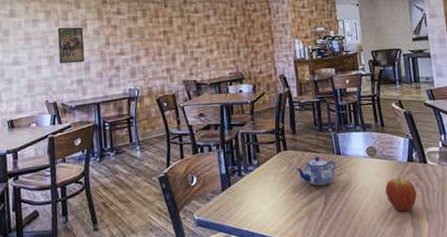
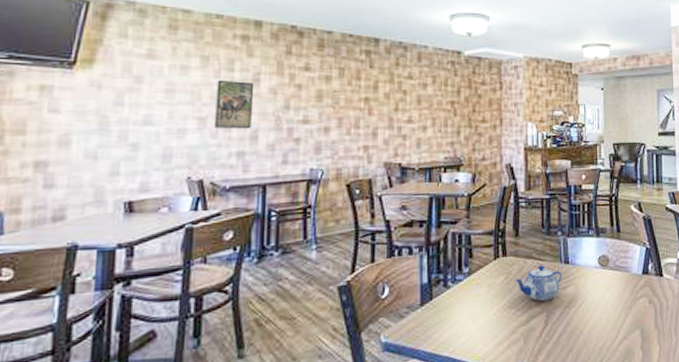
fruit: present [385,176,417,212] -> none [616,291,649,333]

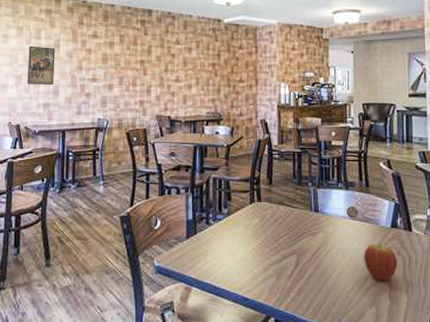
teapot: present [515,265,562,301] -> none [268,212,312,244]
fruit: none [616,291,649,333] -> present [364,242,397,282]

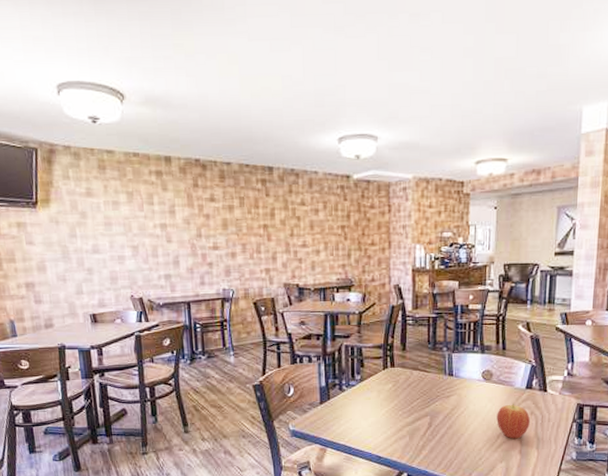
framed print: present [27,46,56,86] -> none [142,212,173,256]

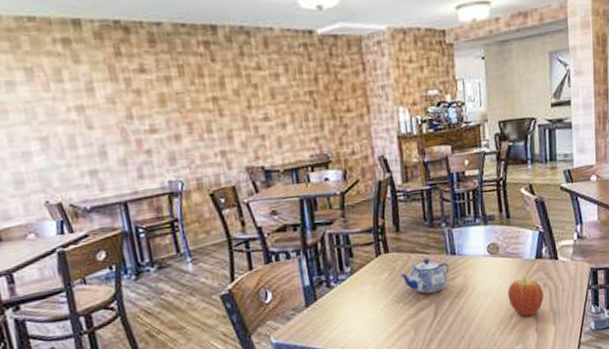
teapot: none [402,376,446,406] -> present [399,258,450,294]

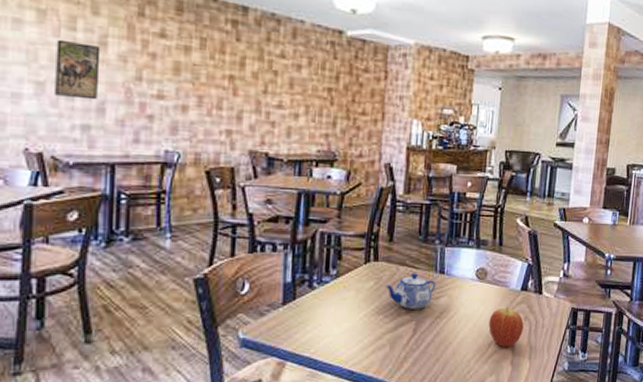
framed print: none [48,92,97,148] -> present [55,39,101,100]

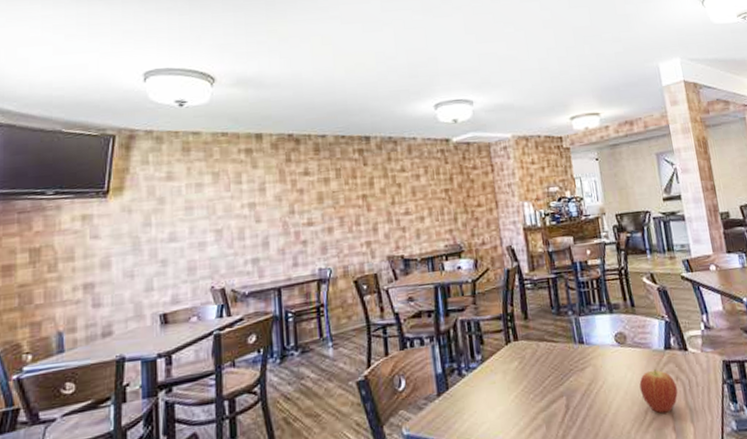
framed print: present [55,39,101,100] -> none [228,192,262,239]
teapot: present [385,273,436,309] -> none [529,347,579,385]

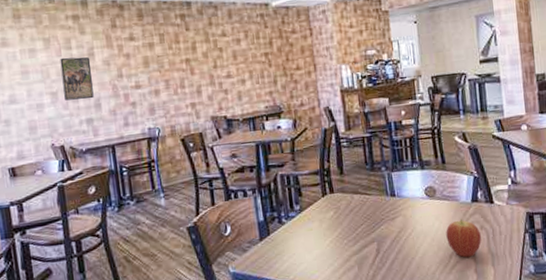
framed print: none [228,192,262,239] -> present [60,57,94,101]

